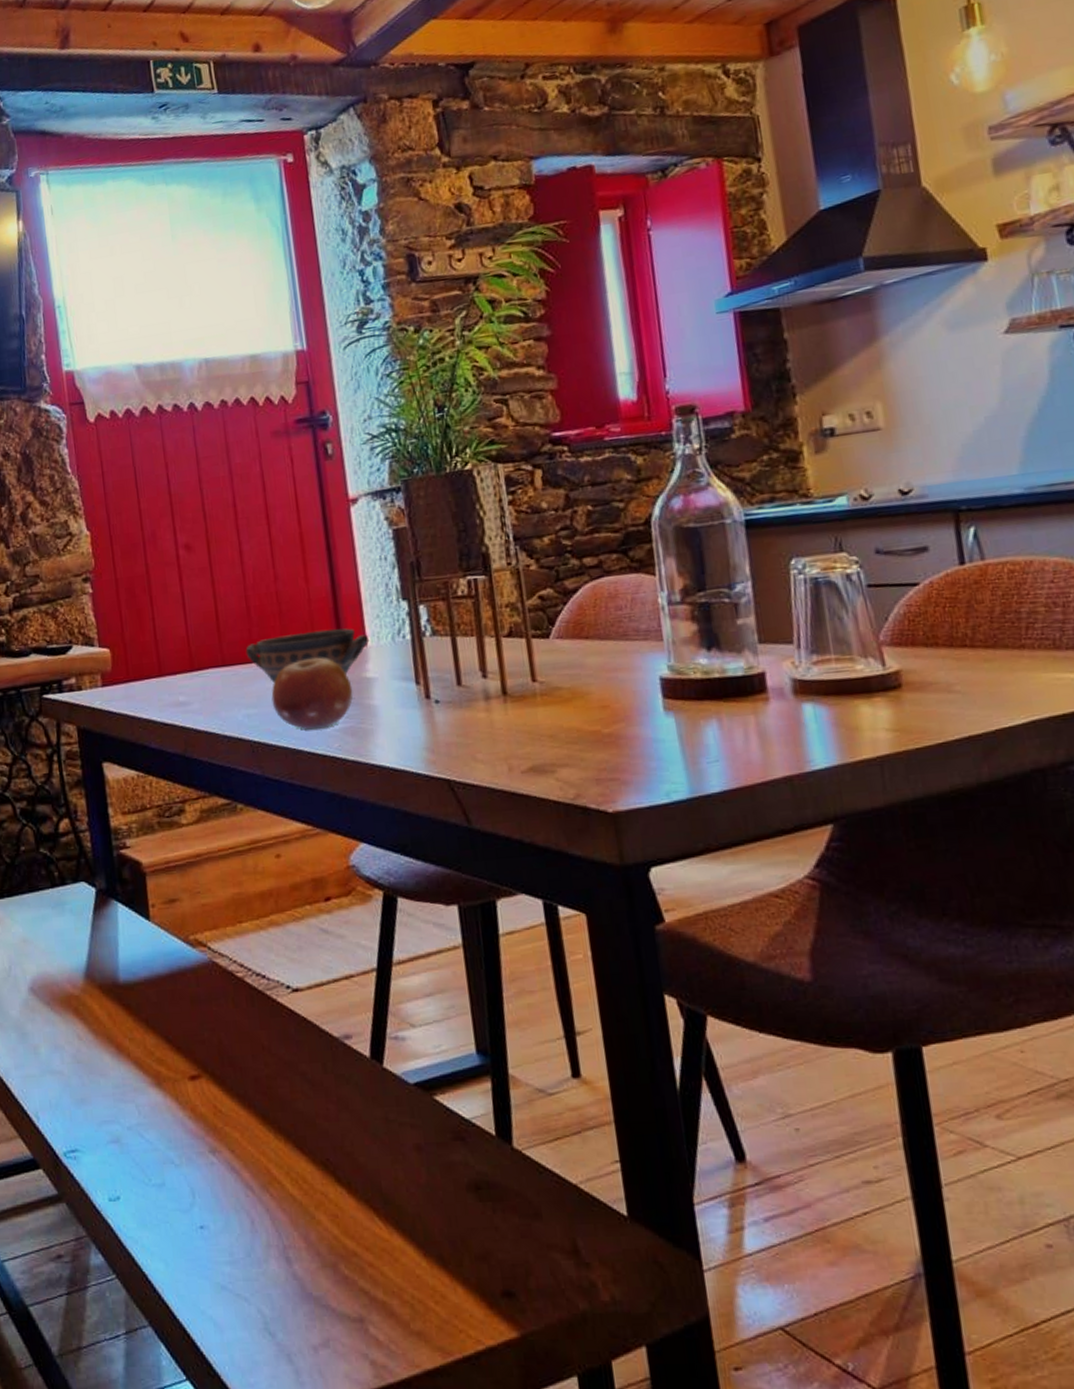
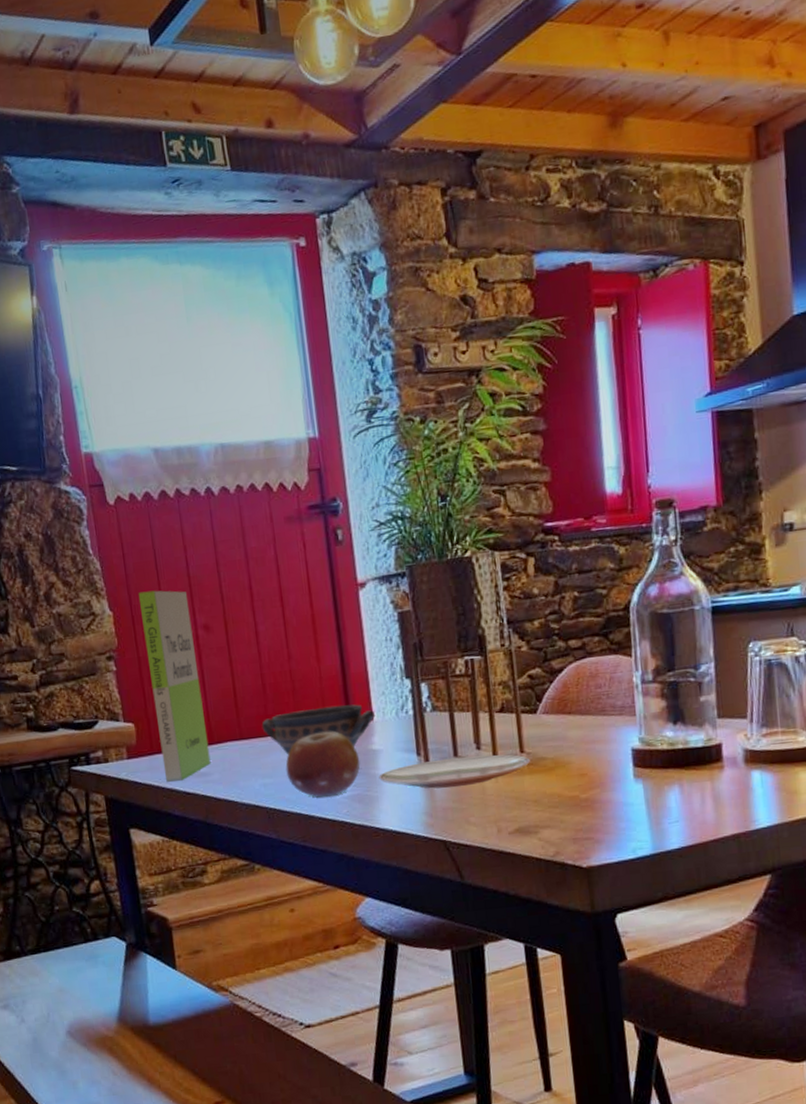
book: none [116,508,191,713] -> present [138,590,211,783]
plate: none [373,683,544,722] -> present [379,754,530,789]

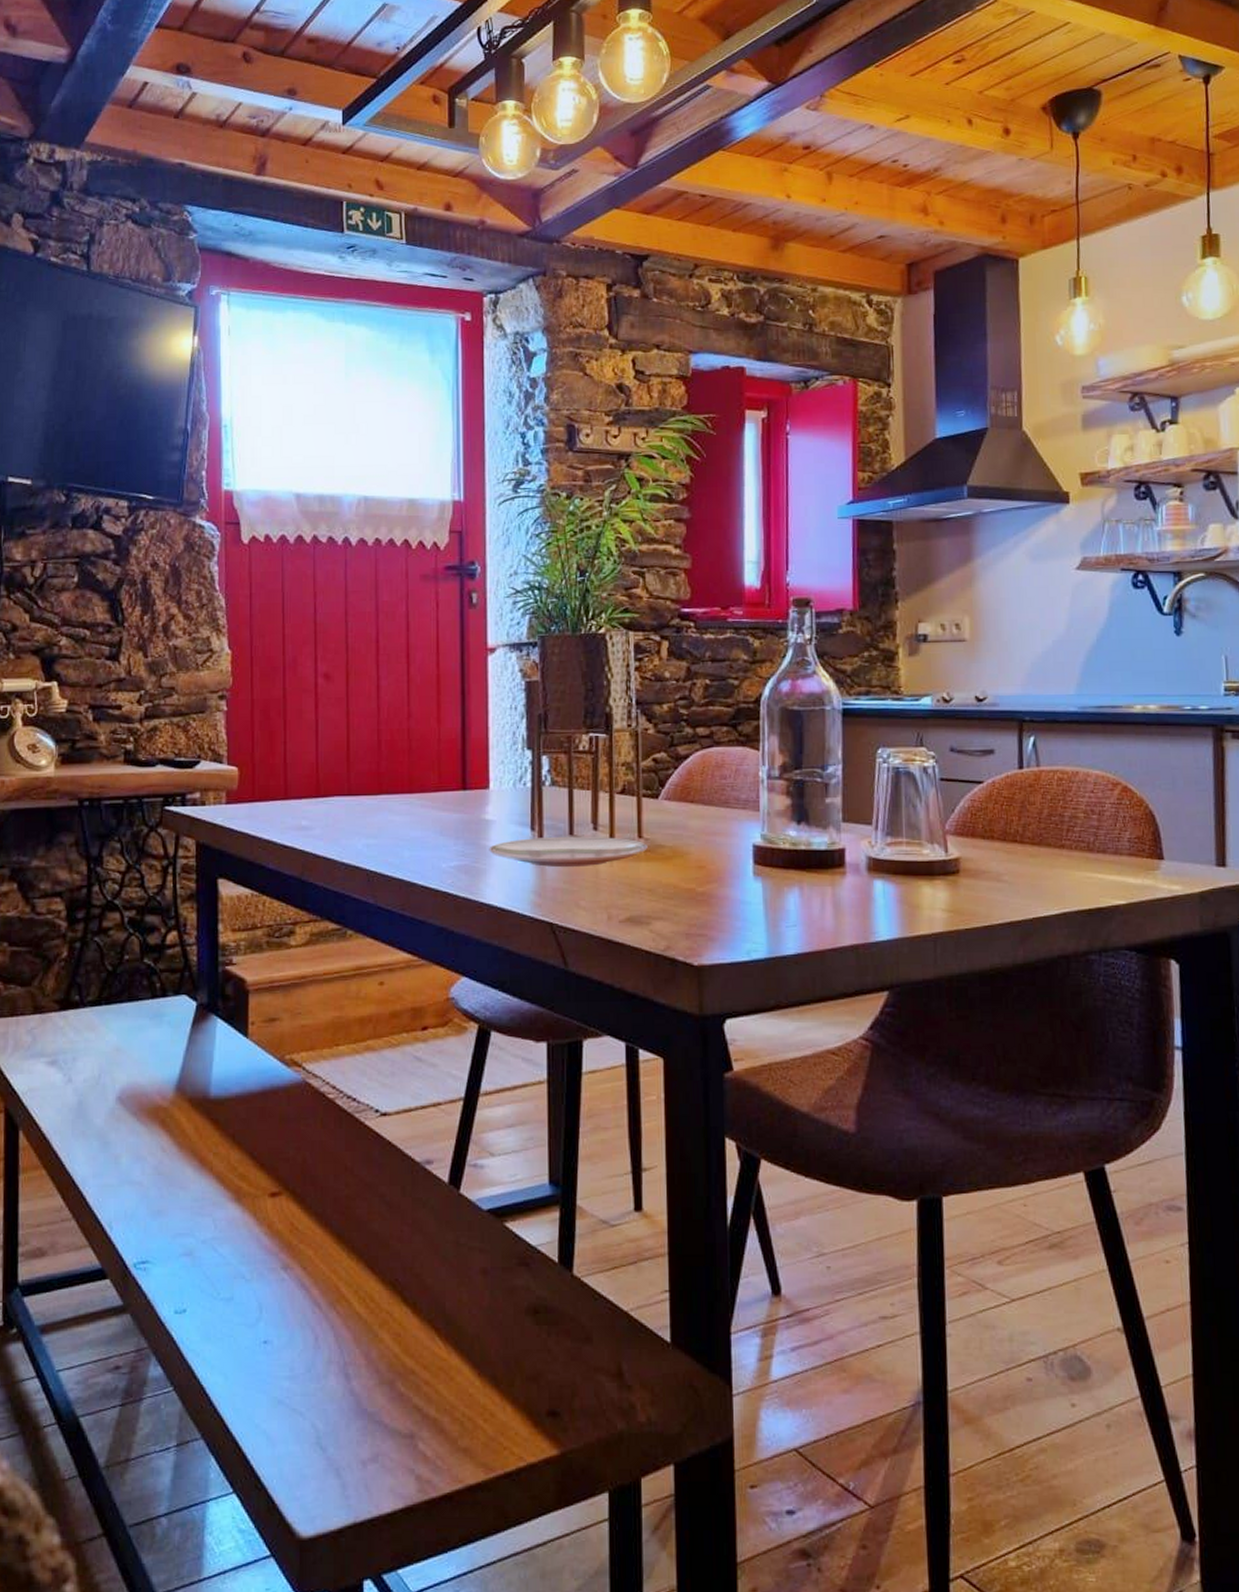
book: present [138,590,211,783] -> none [260,633,314,834]
bowl: present [261,704,376,755] -> none [372,769,492,817]
fruit: present [285,731,361,797] -> none [392,795,471,864]

